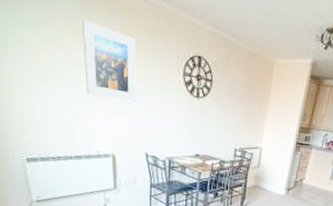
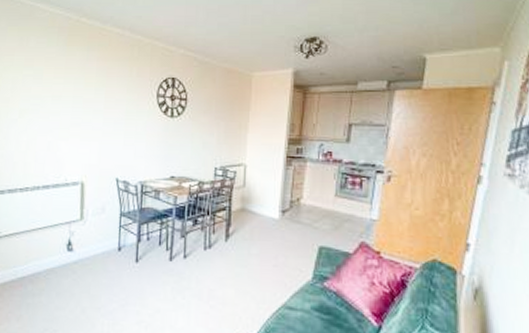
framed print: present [81,20,137,102] -> none [60,58,111,127]

